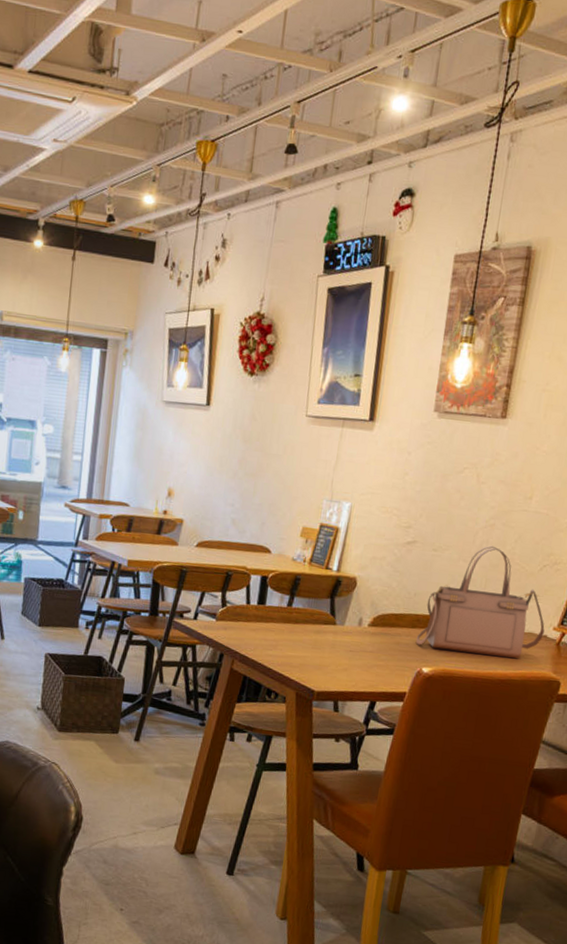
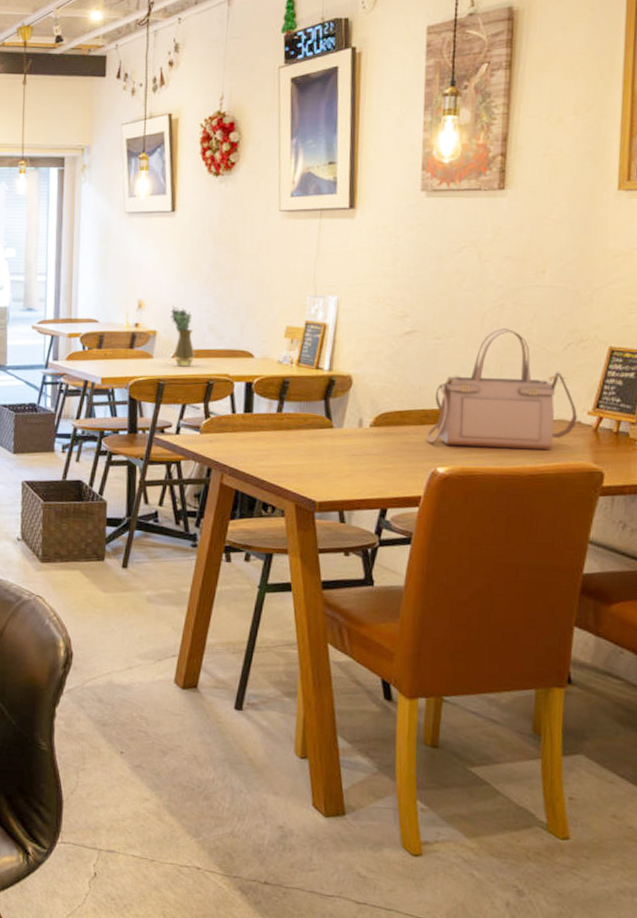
vase: none [197,496,218,557] -> present [170,305,195,367]

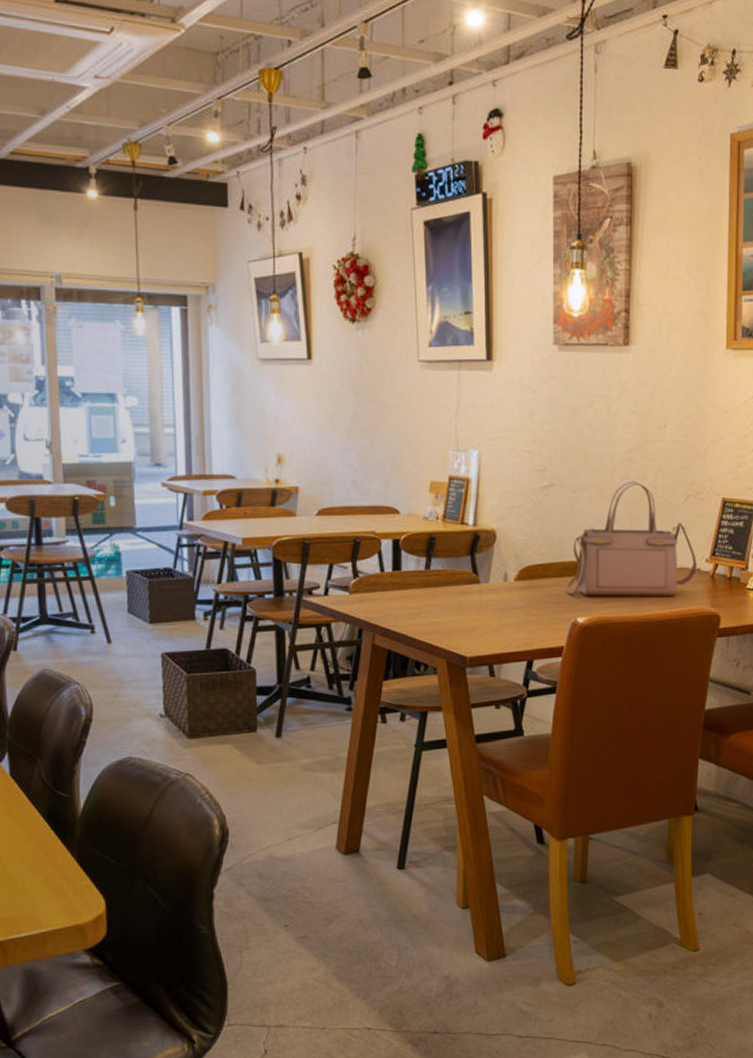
vase: present [170,305,195,367] -> none [312,460,340,525]

